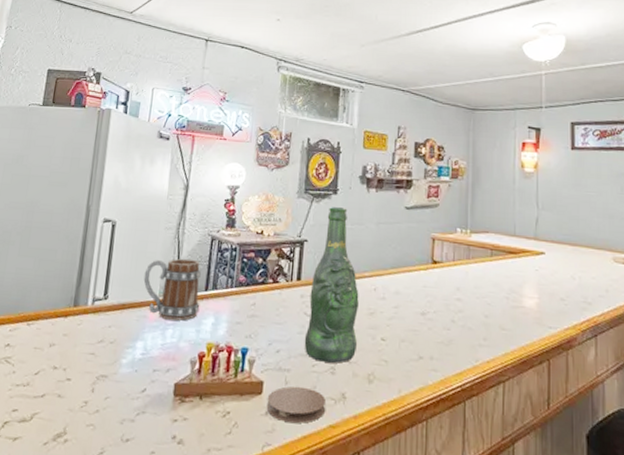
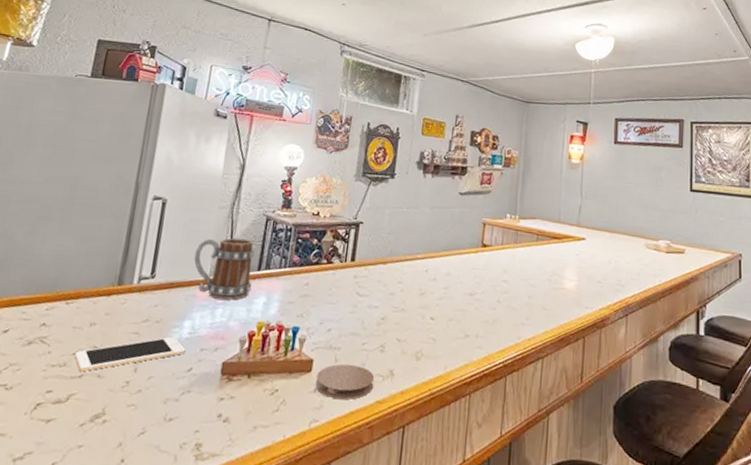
cell phone: none [36,357,139,392] -> present [74,336,186,372]
beer bottle: present [304,207,359,363] -> none [355,190,411,342]

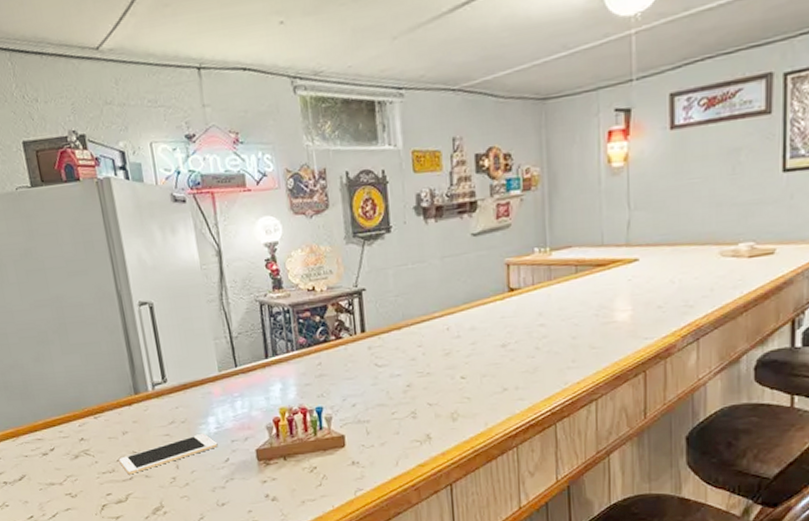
beer mug: present [194,237,254,300] -> none [197,328,264,392]
coaster: present [315,364,374,400] -> none [351,434,412,468]

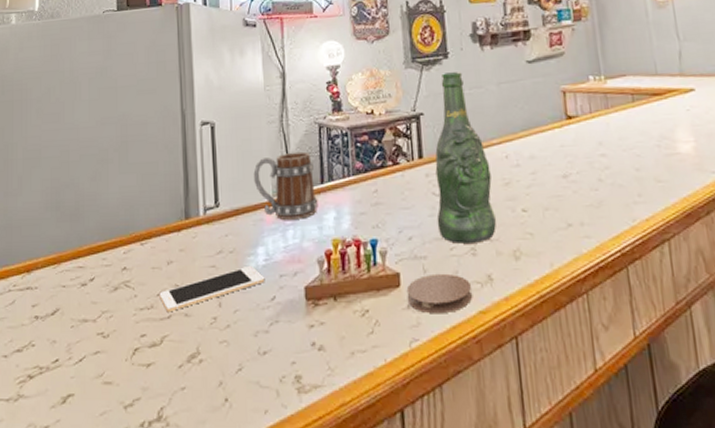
beer mug: none [197,328,264,392] -> present [253,151,319,220]
coaster: none [351,434,412,468] -> present [406,273,472,314]
beer bottle: none [377,246,436,409] -> present [435,72,496,244]

